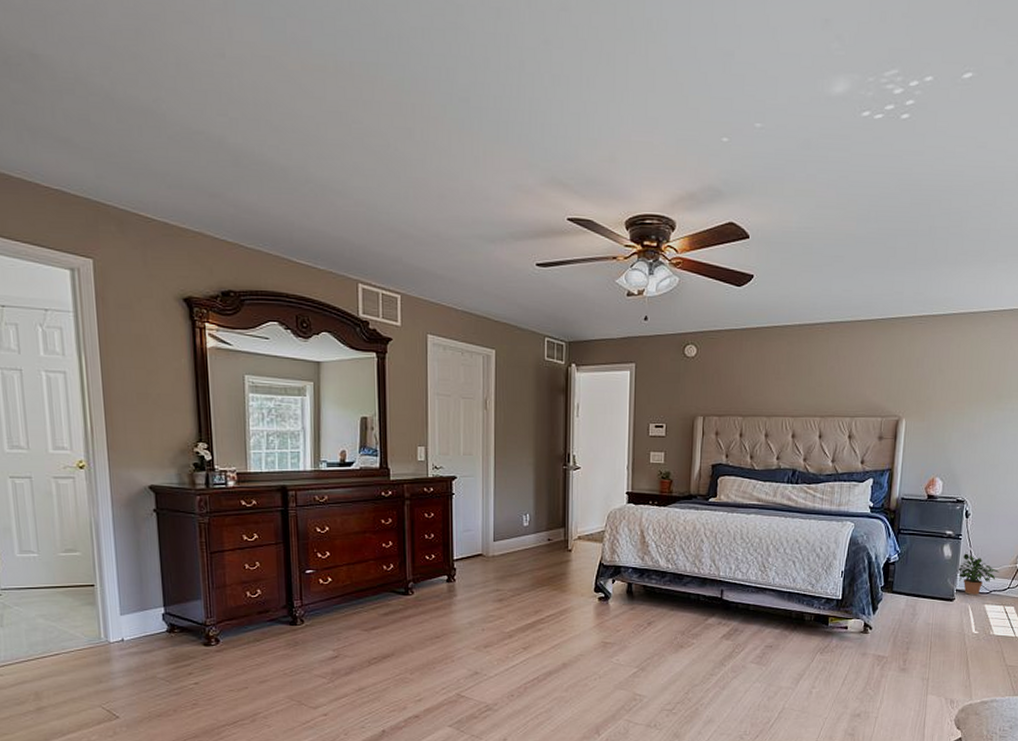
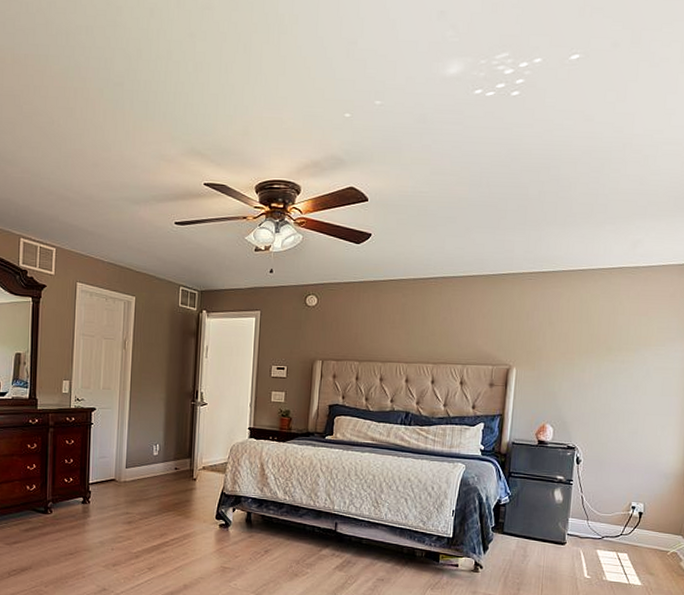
potted plant: present [956,553,999,596] -> none [568,498,611,541]

